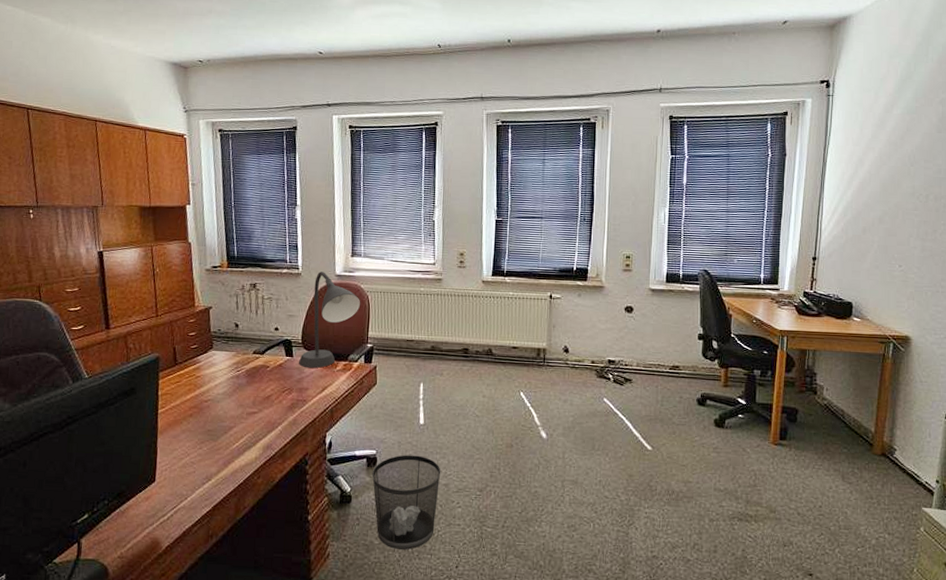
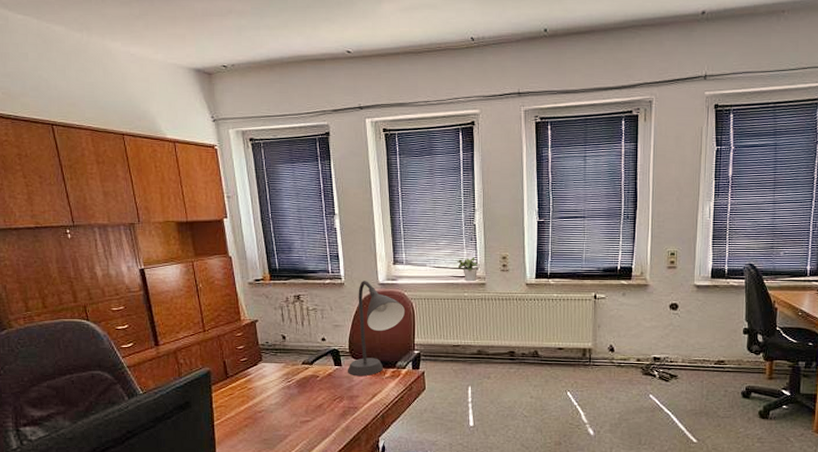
potted plant: none [415,252,436,277] -> present [457,257,479,282]

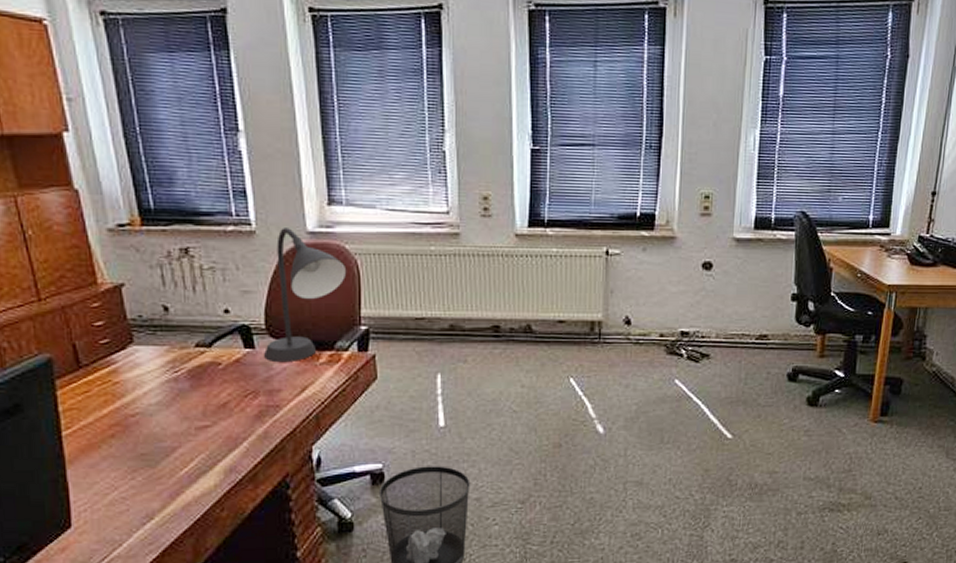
potted plant: present [457,257,479,282] -> none [420,196,450,231]

